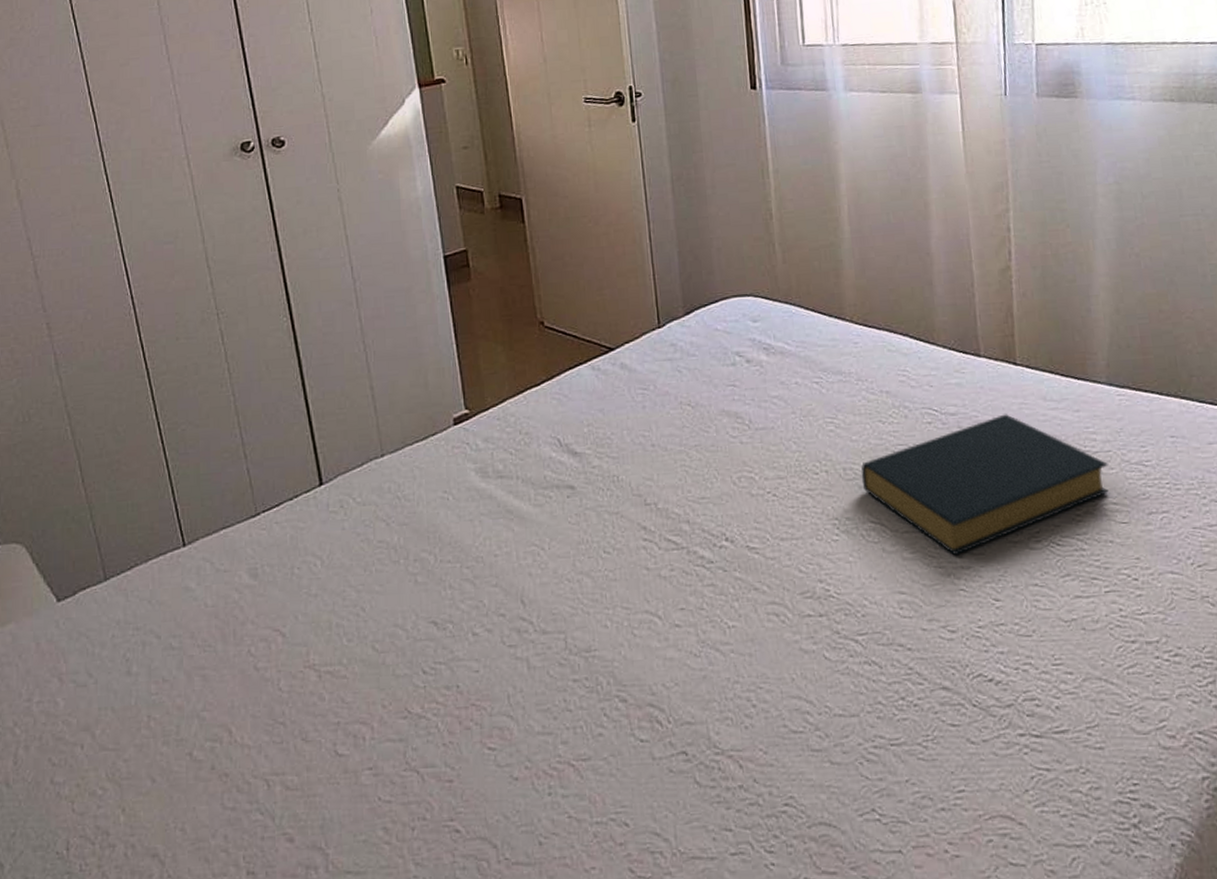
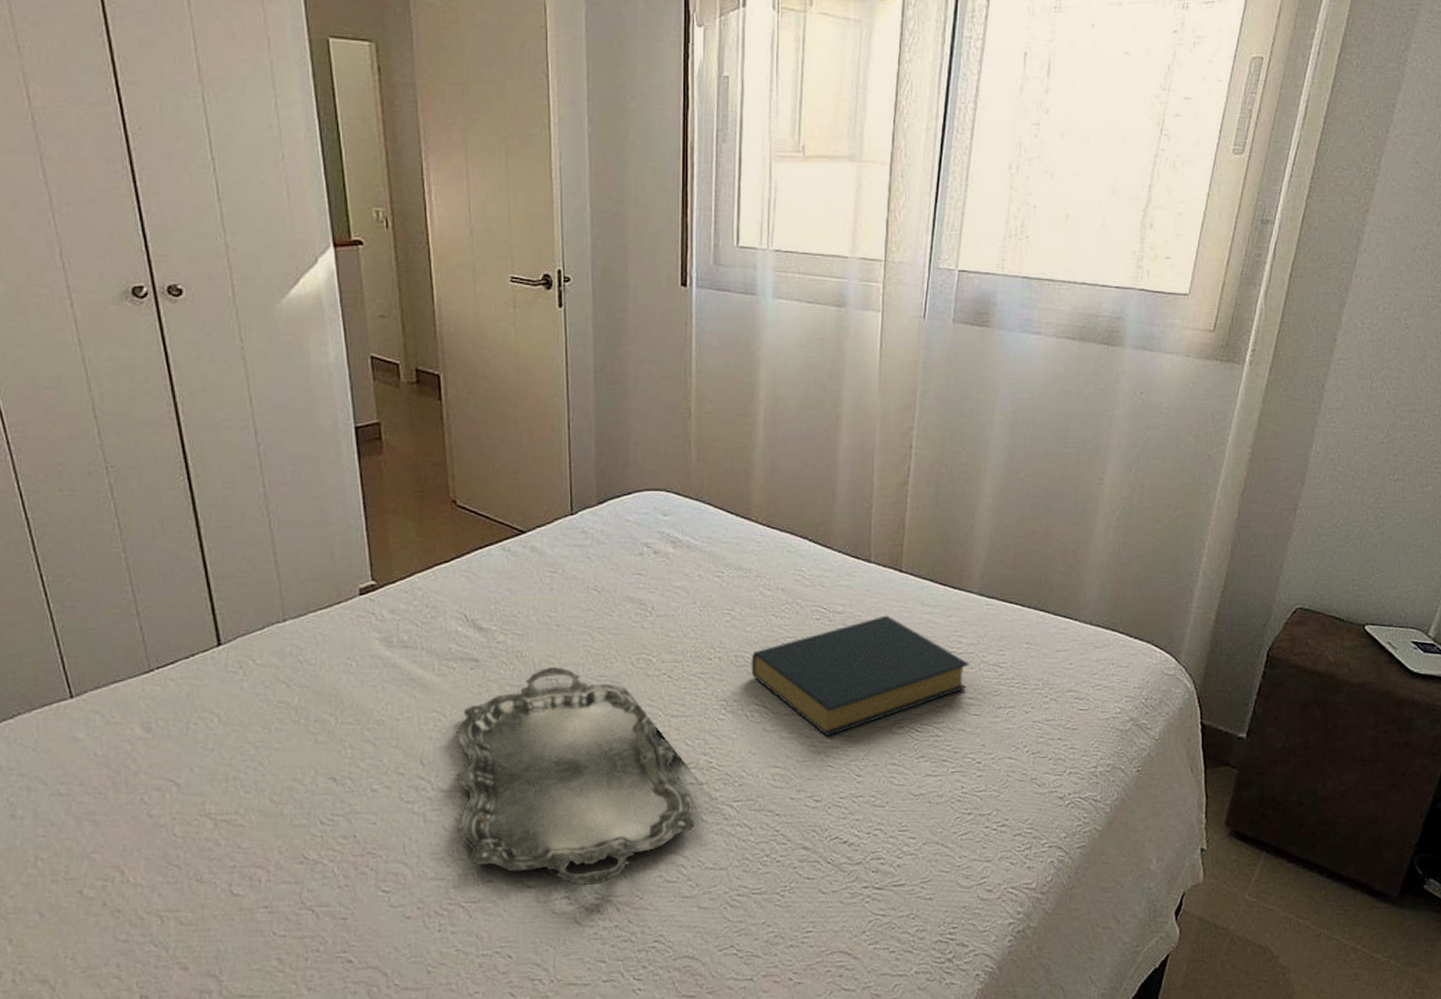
serving tray: none [555,490,817,739] -> present [455,667,694,886]

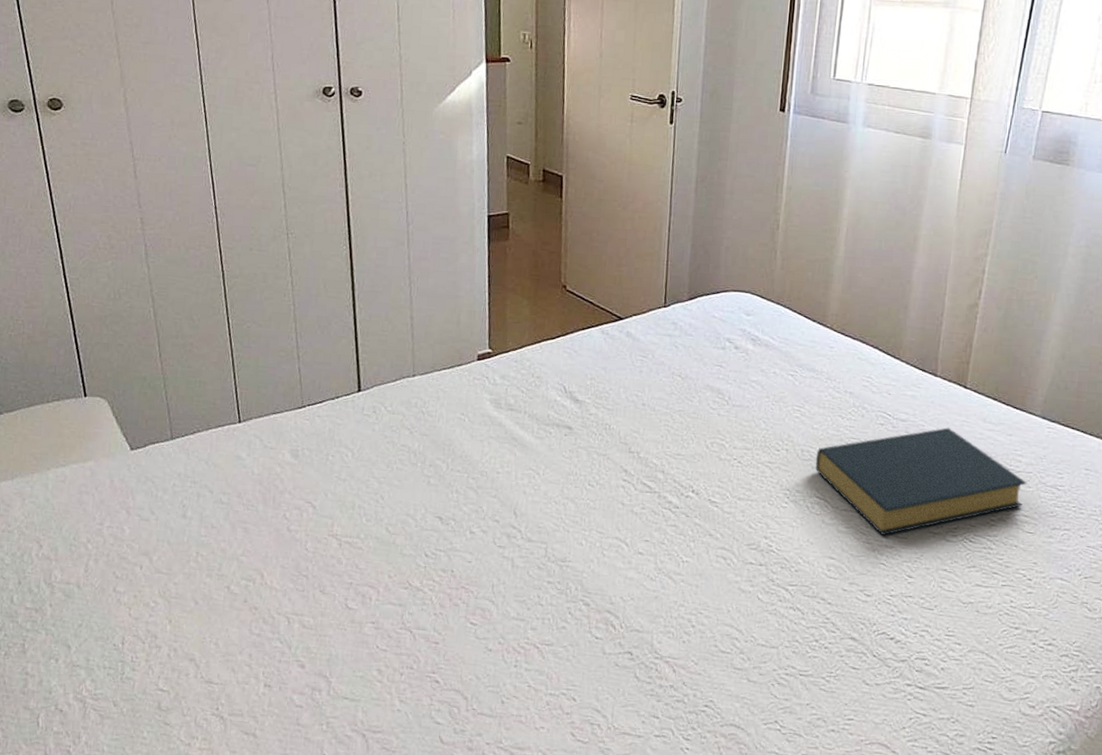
serving tray: present [455,667,694,886] -> none [539,441,751,646]

